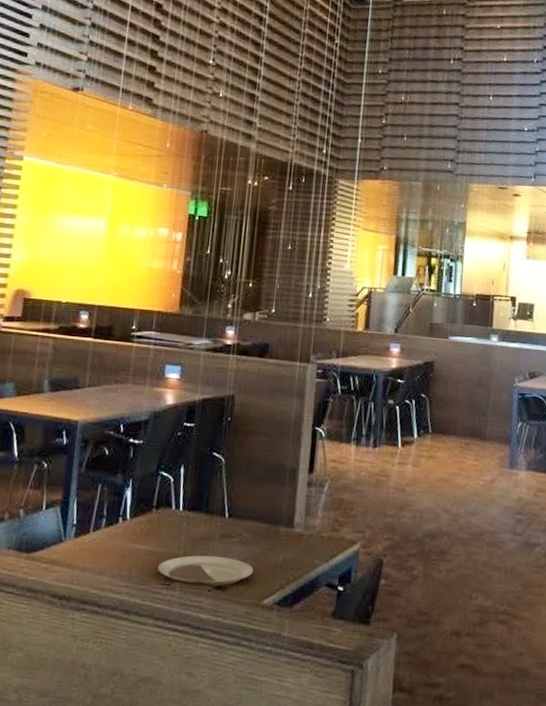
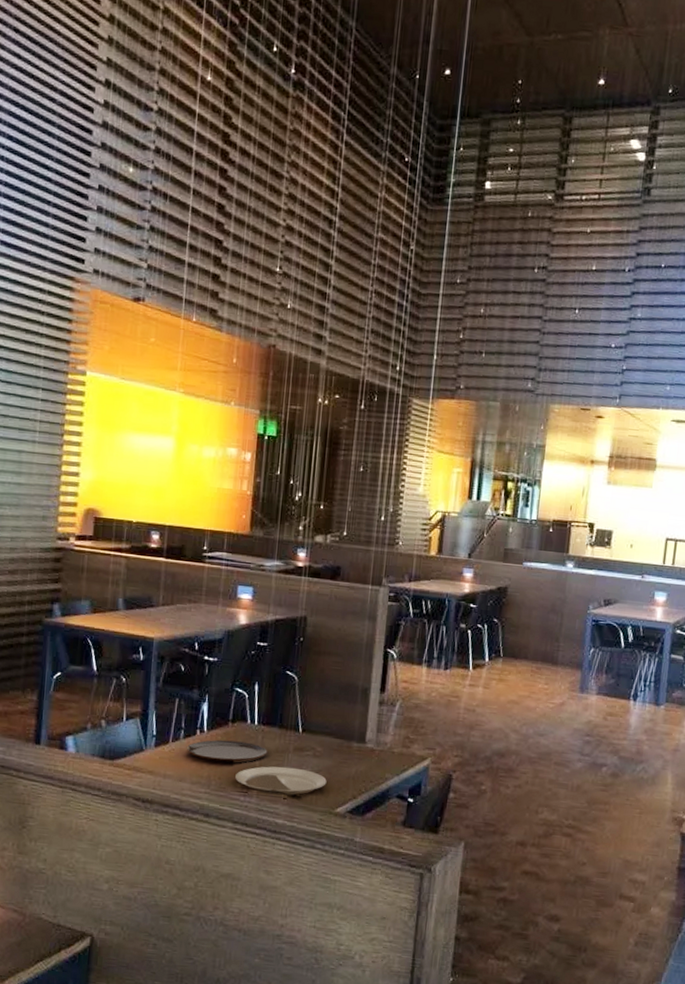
plate: none [108,527,192,553] -> present [187,739,268,763]

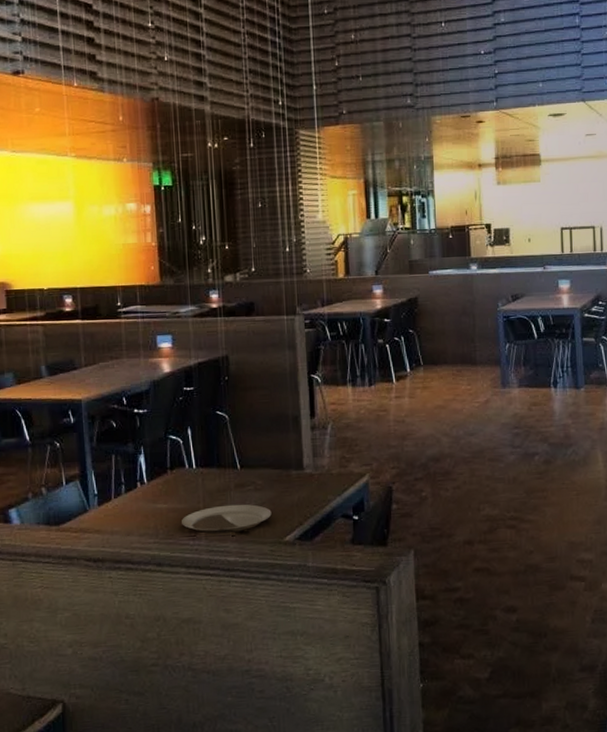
plate: present [187,739,268,763] -> none [130,486,210,511]

